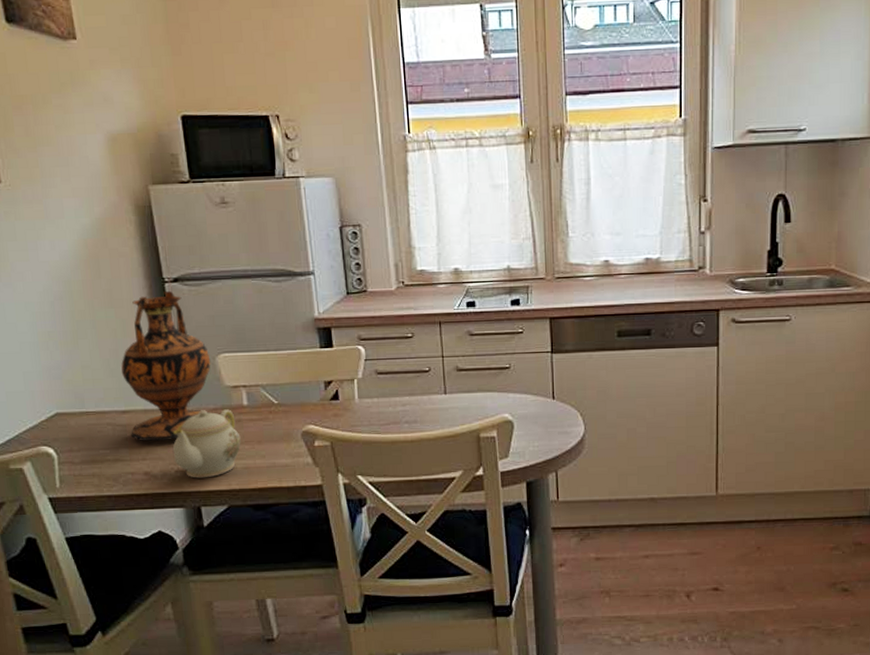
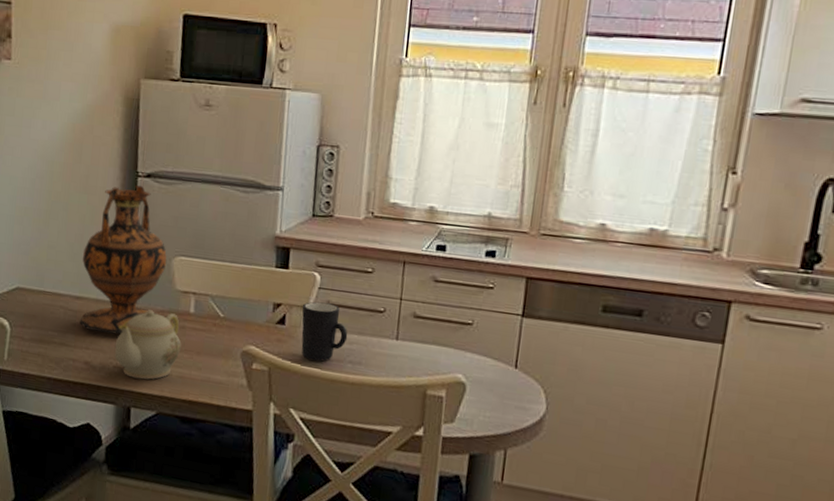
mug: none [352,372,400,427] -> present [301,301,348,362]

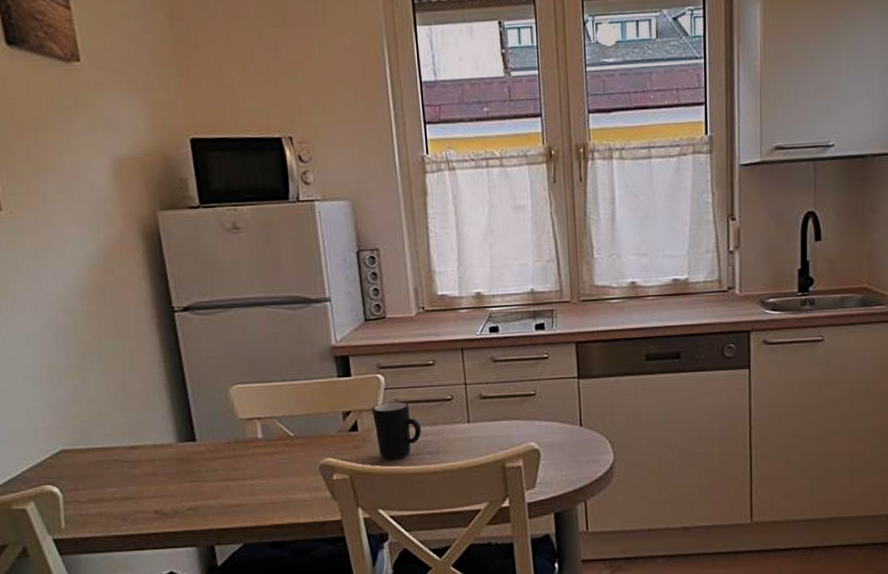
vase: present [79,185,167,335] -> none [129,321,224,478]
teapot: present [114,309,181,380] -> none [184,443,256,516]

